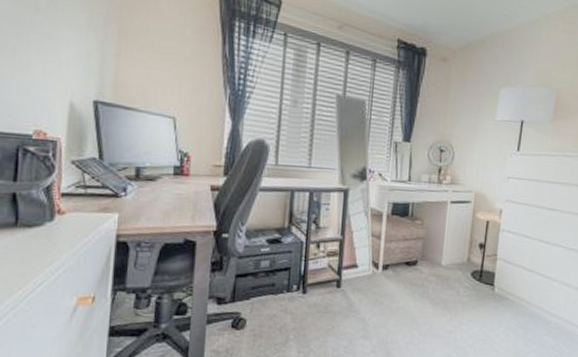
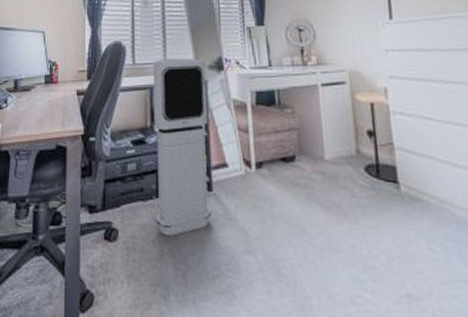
air purifier: none [285,162,350,325] -> present [153,58,212,236]

